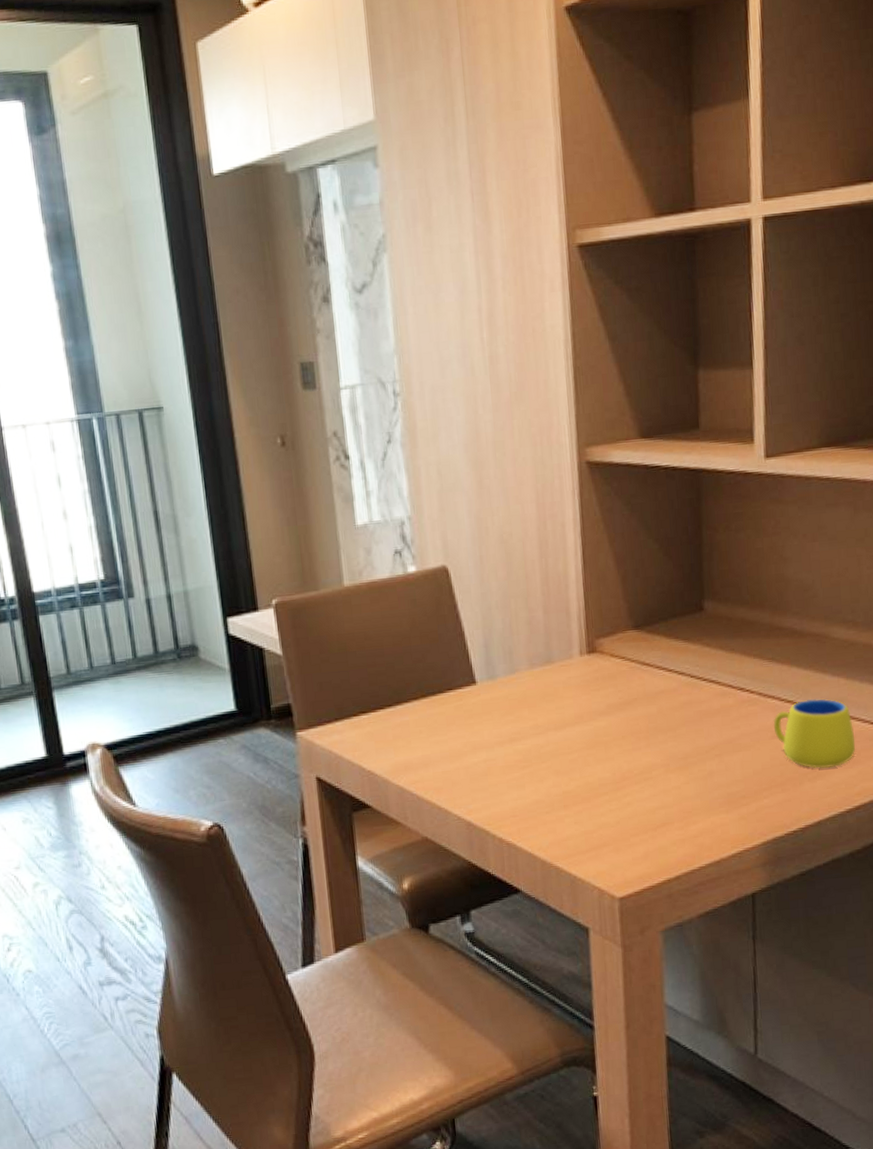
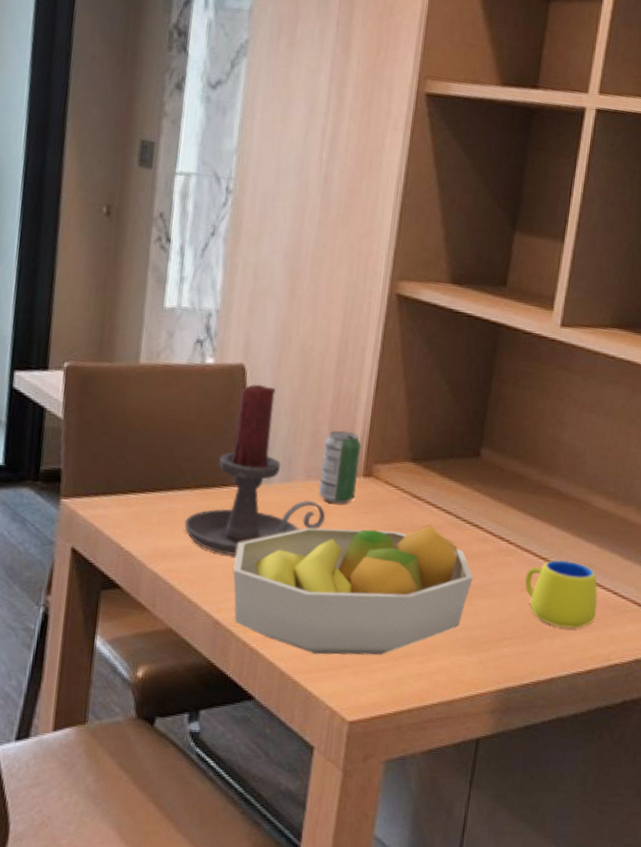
candle holder: none [418,582,557,757] -> present [184,384,326,556]
fruit bowl: none [474,689,719,838] -> present [233,525,473,656]
beverage can: none [541,611,583,687] -> present [319,430,362,504]

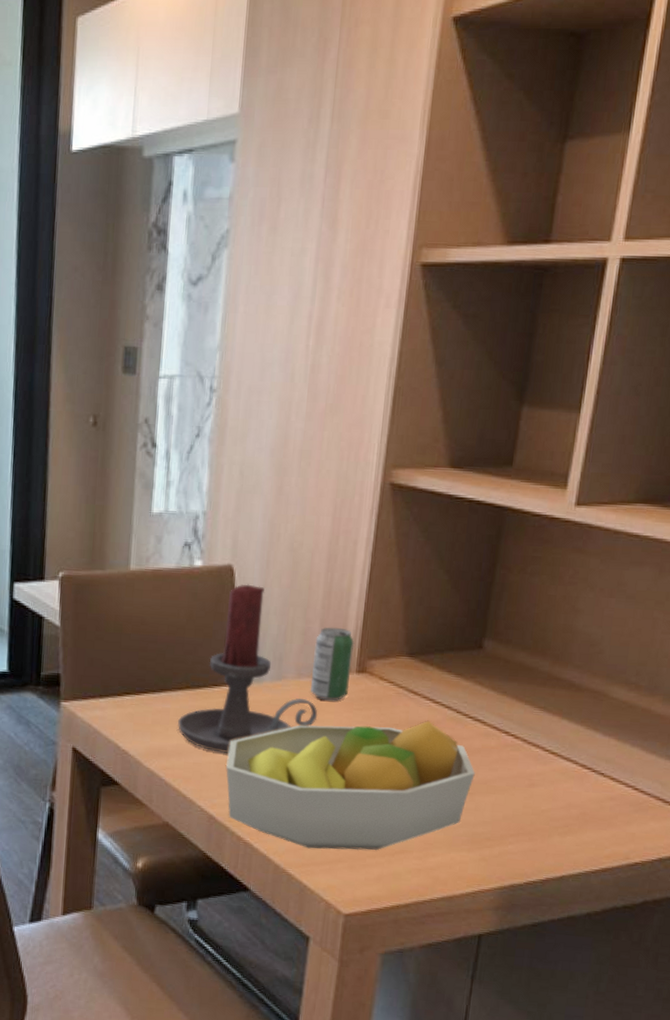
mug: present [525,559,598,629] -> none [532,754,616,826]

